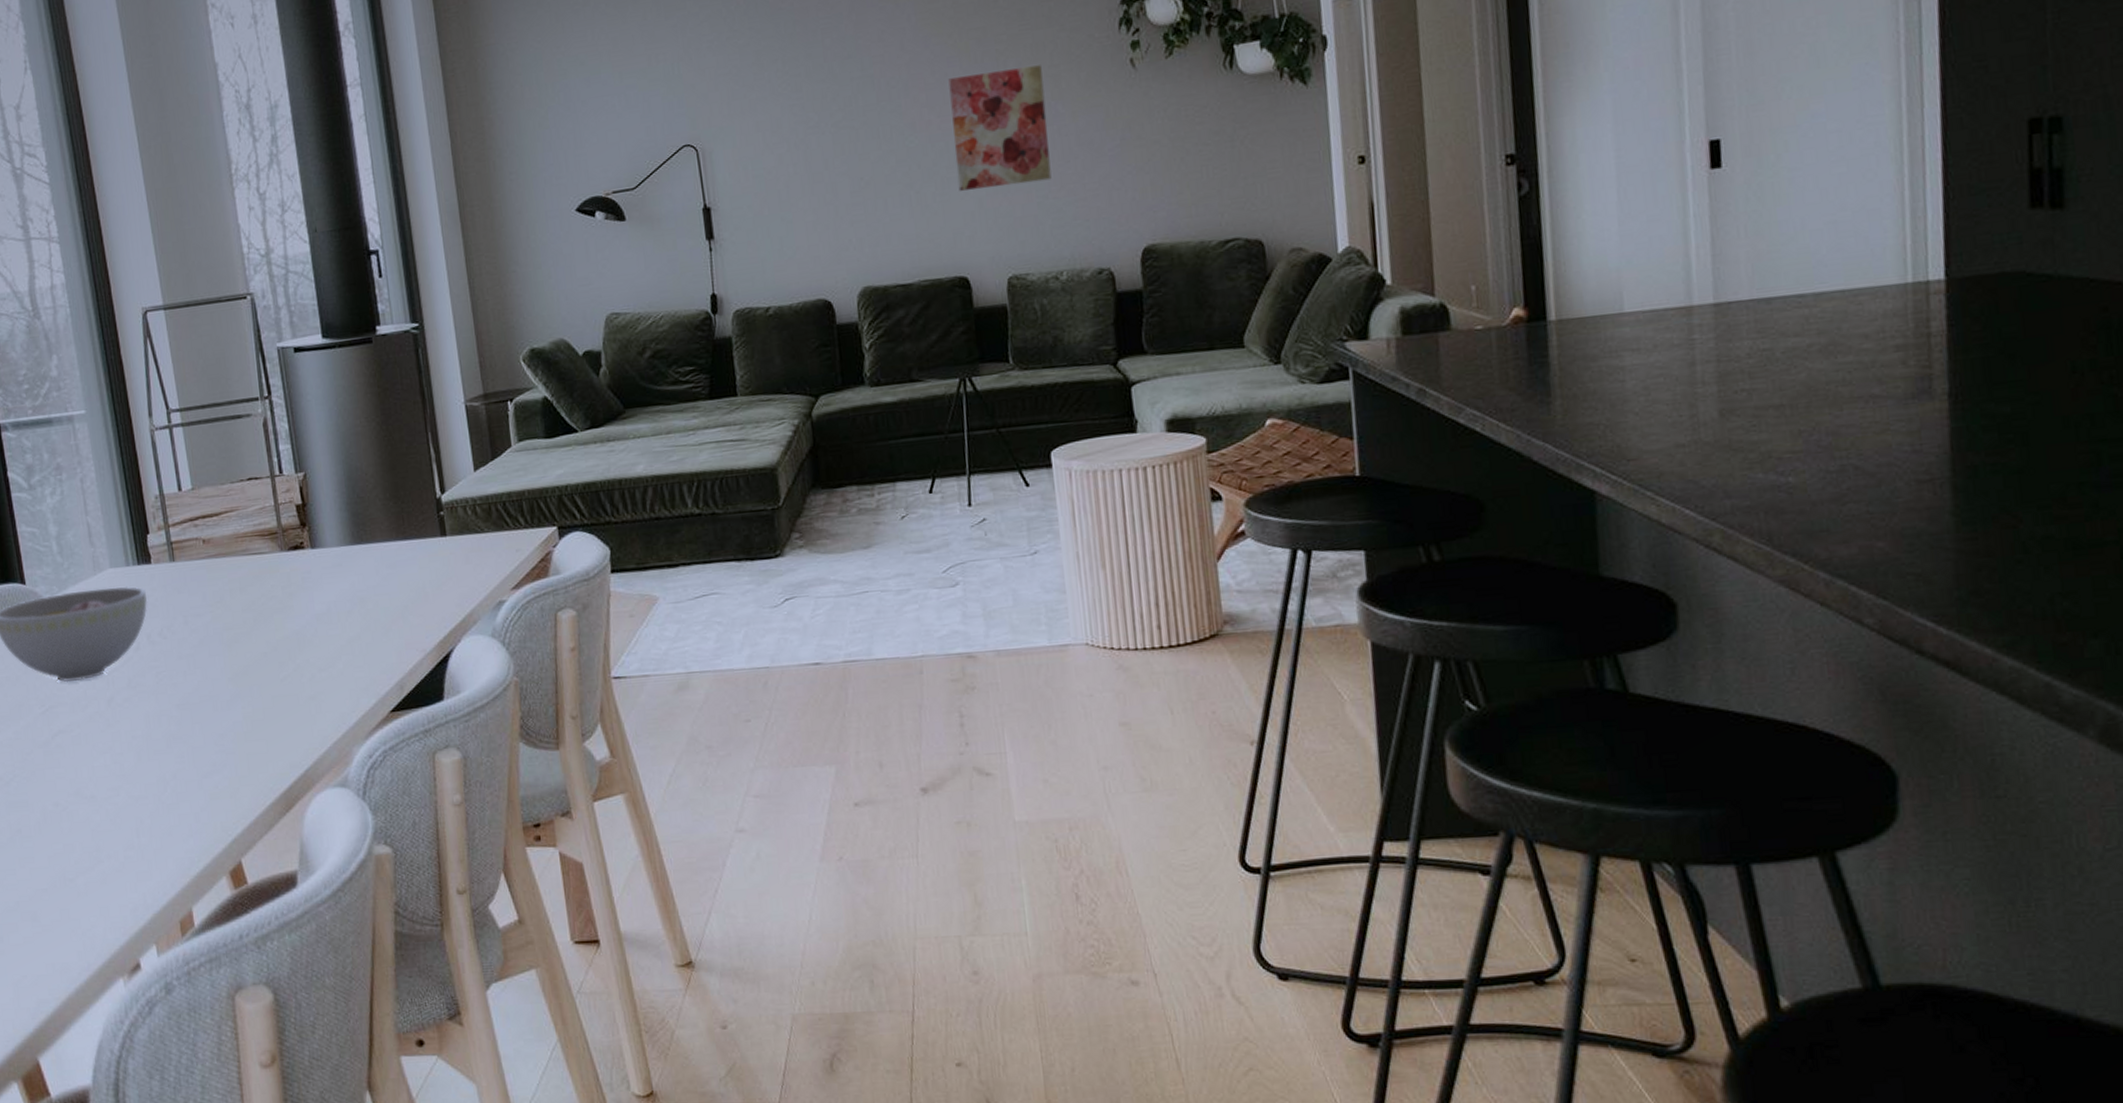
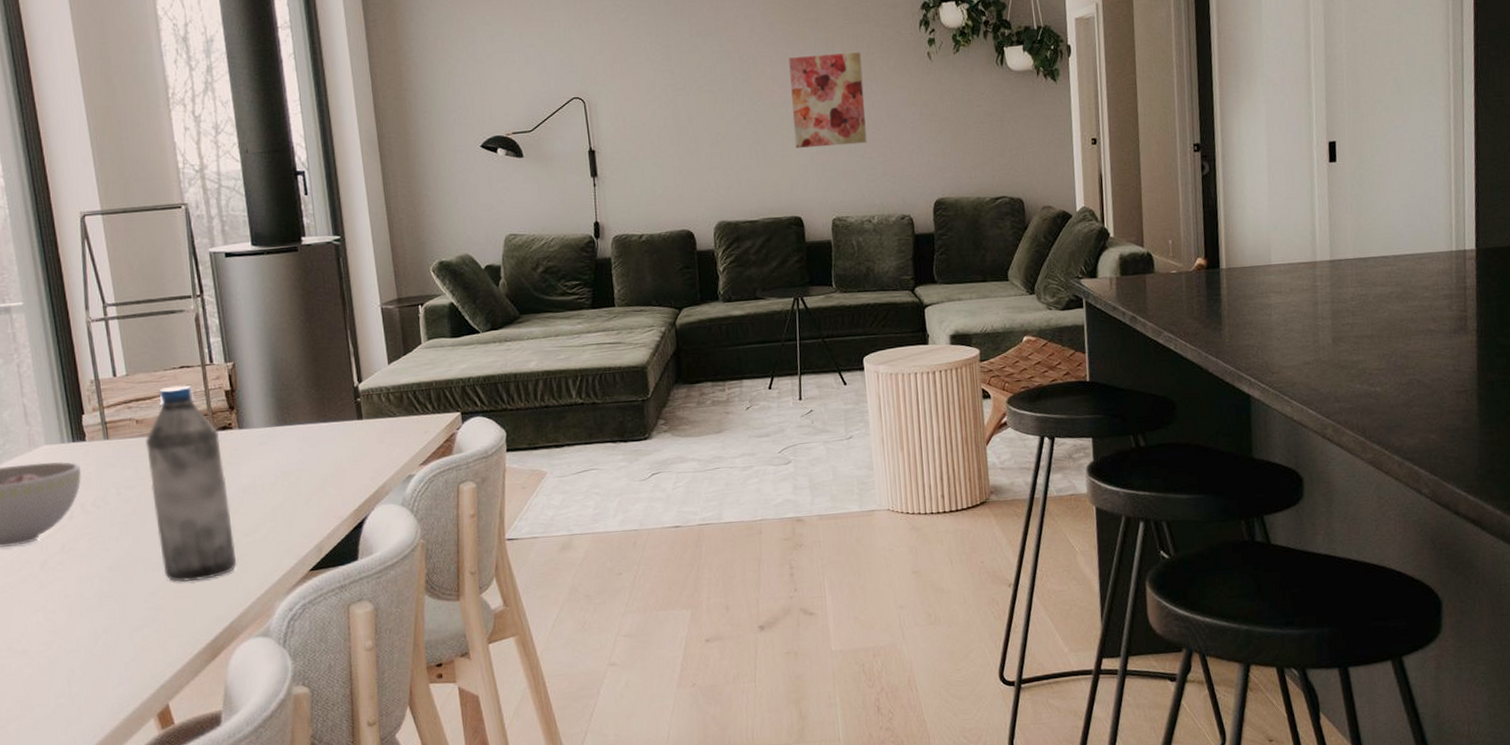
water bottle: none [212,499,312,723] -> present [145,385,237,582]

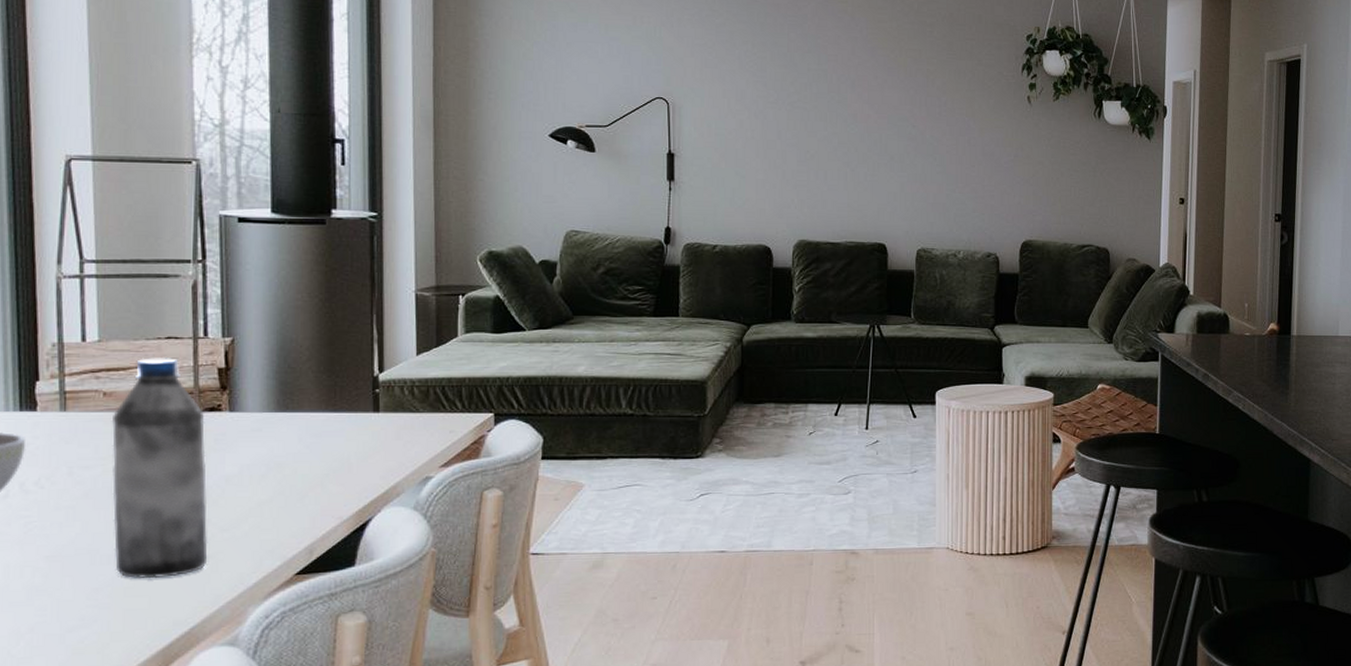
wall art: present [788,52,867,148] -> none [886,85,961,178]

